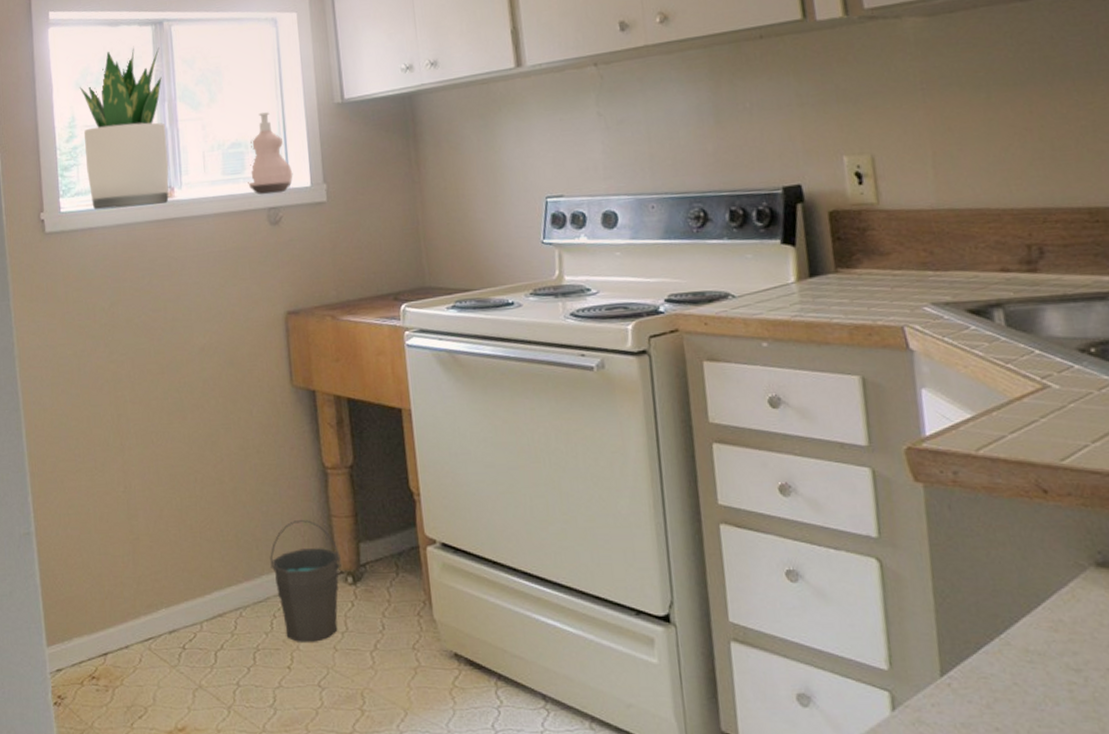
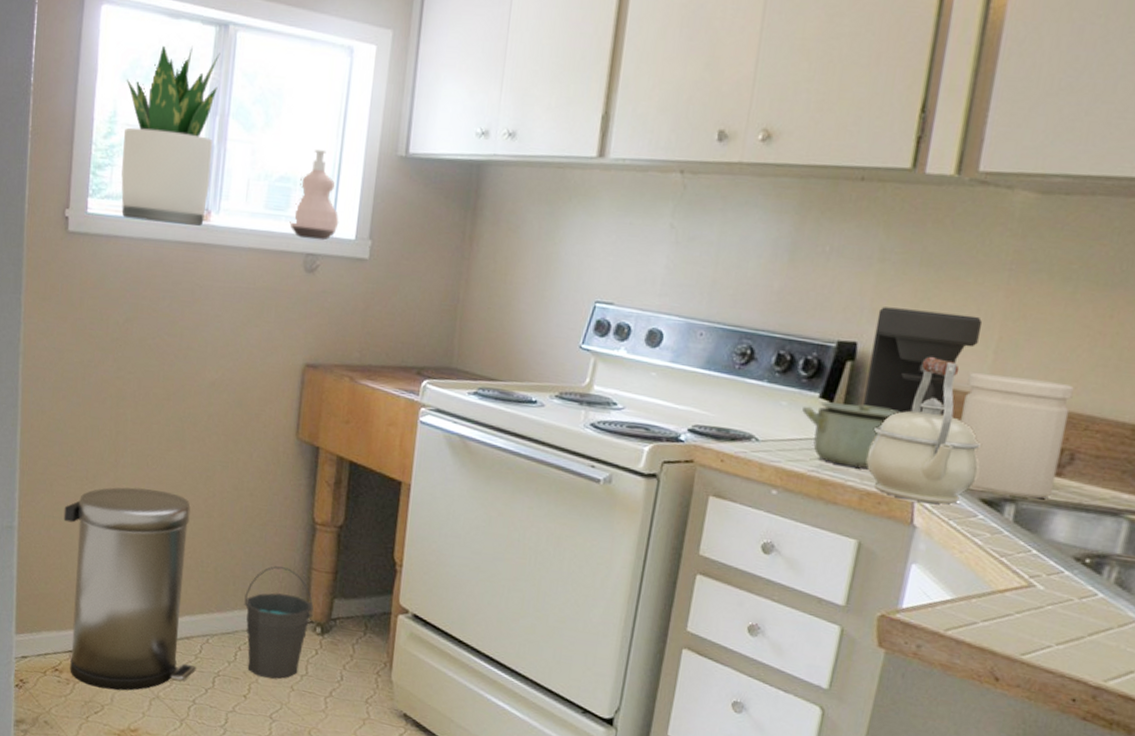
pedal bin: none [78,466,235,688] -> present [63,487,196,690]
cooking pot: none [768,240,863,305] -> present [802,401,900,469]
coffee maker: none [812,137,915,243] -> present [863,307,983,416]
kettle: none [843,183,957,325] -> present [866,356,981,505]
jar: none [916,182,1035,302] -> present [959,372,1074,499]

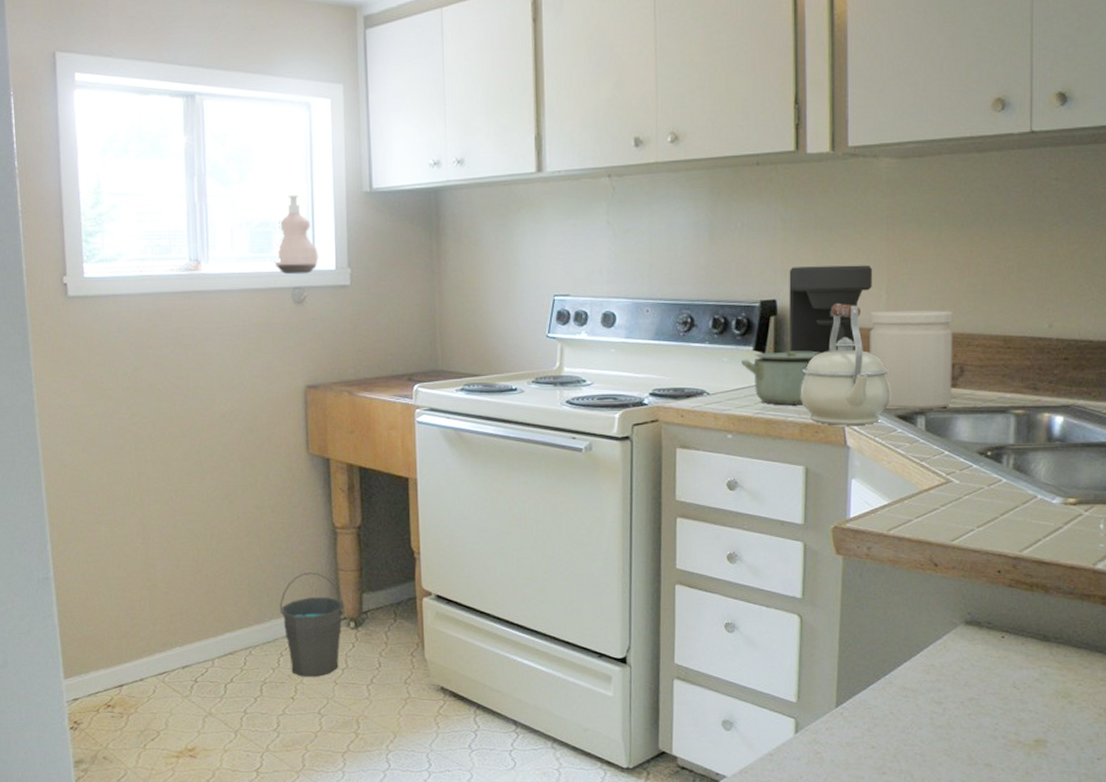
pedal bin: present [63,487,196,690] -> none [97,521,243,715]
planter: present [121,46,220,226] -> none [105,118,196,278]

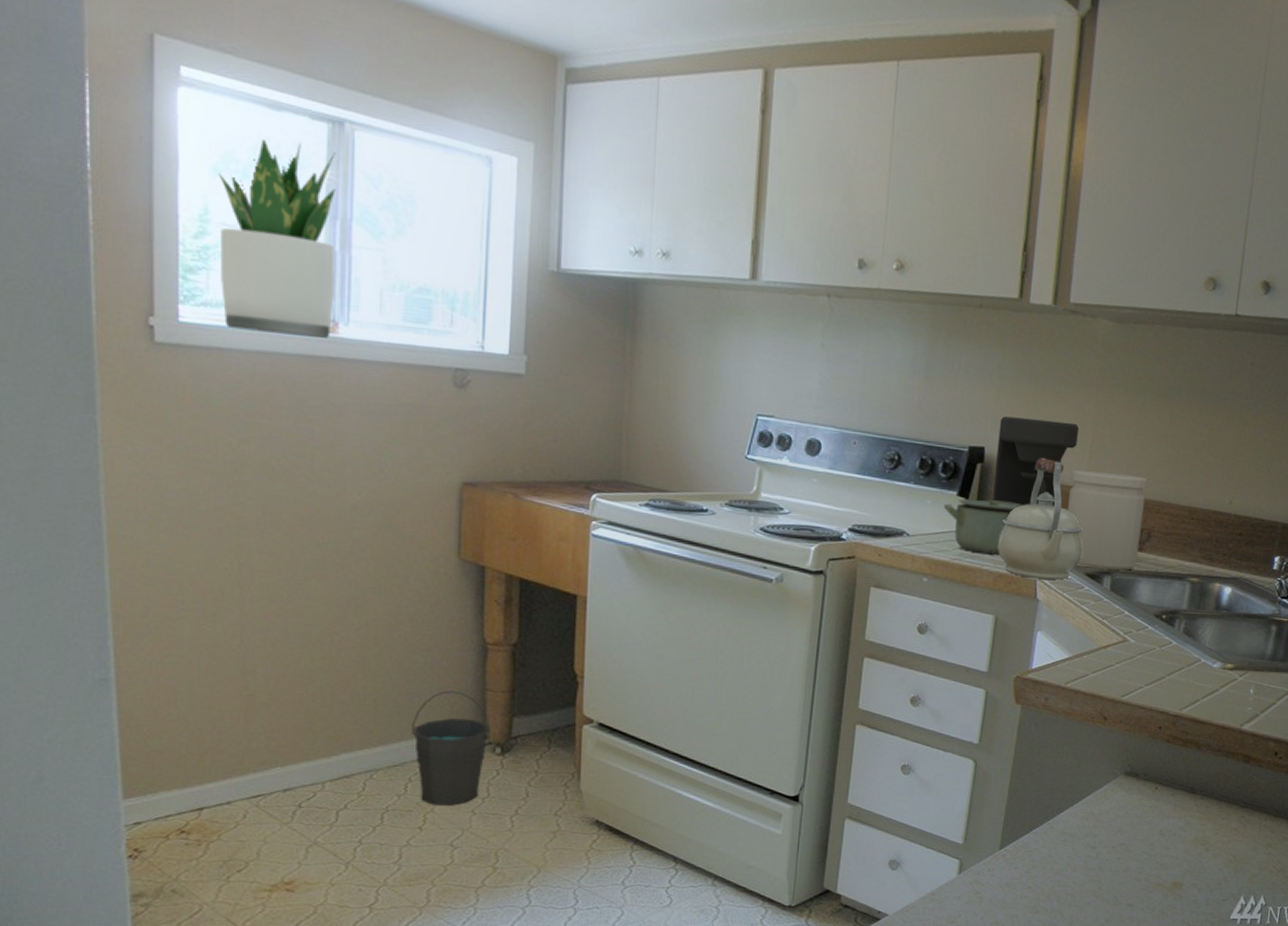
planter: none [105,118,196,278] -> present [218,140,336,338]
soap bottle: present [274,195,319,275] -> none [433,261,490,355]

